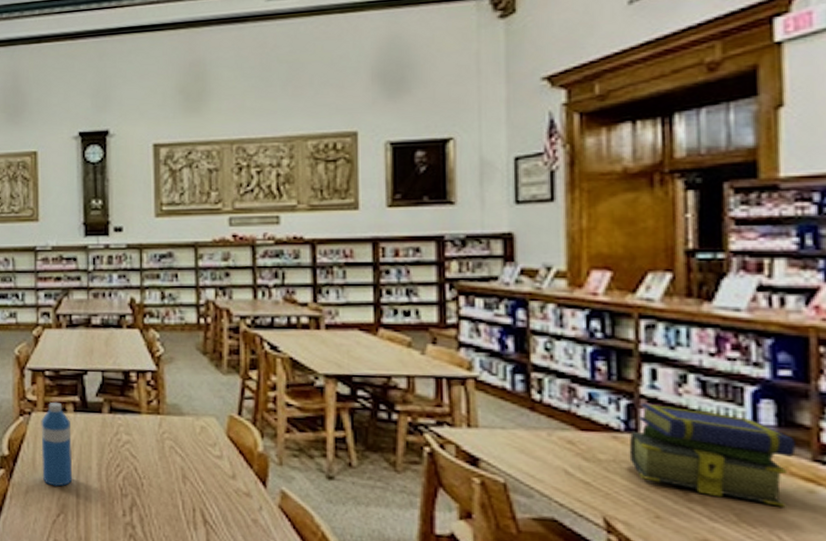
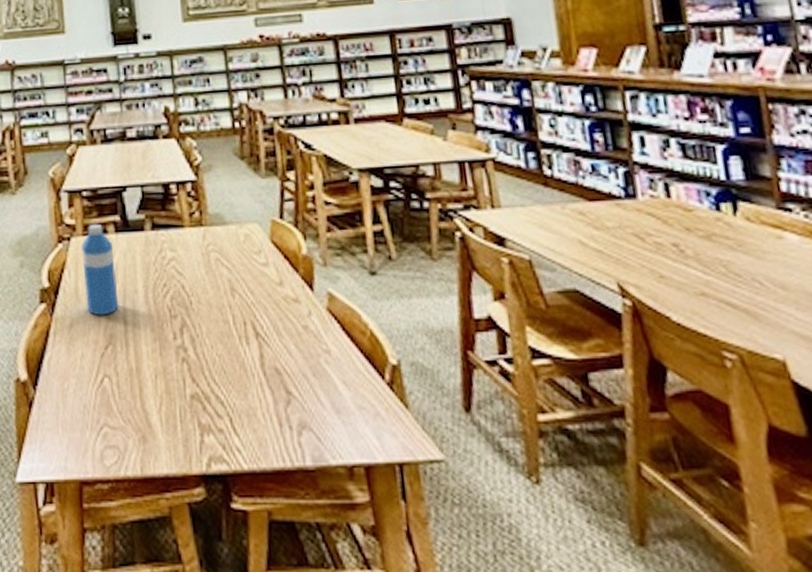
stack of books: present [629,402,796,507] -> none [630,169,763,255]

